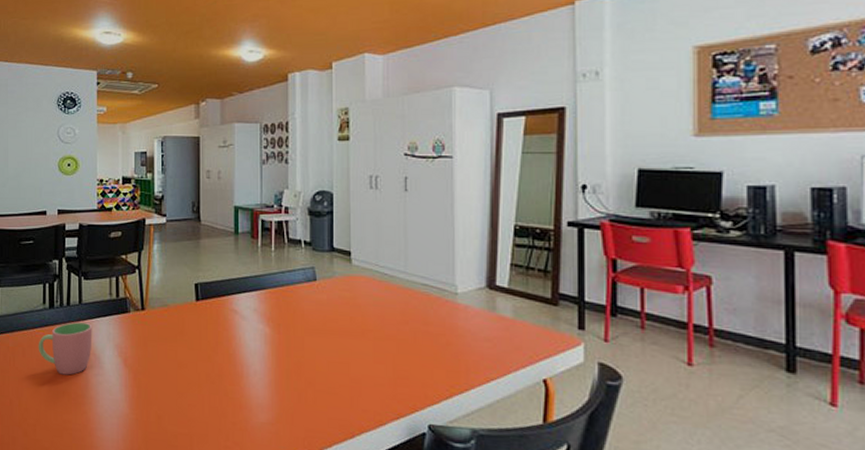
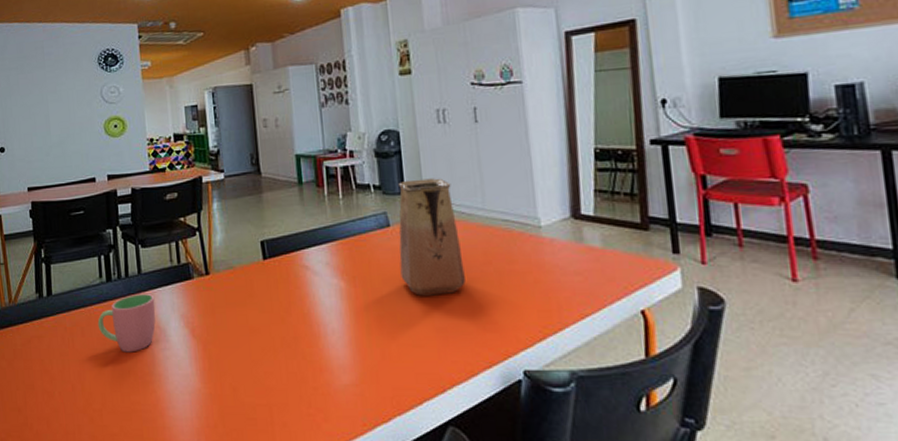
vase: none [322,239,382,349] -> present [398,178,466,297]

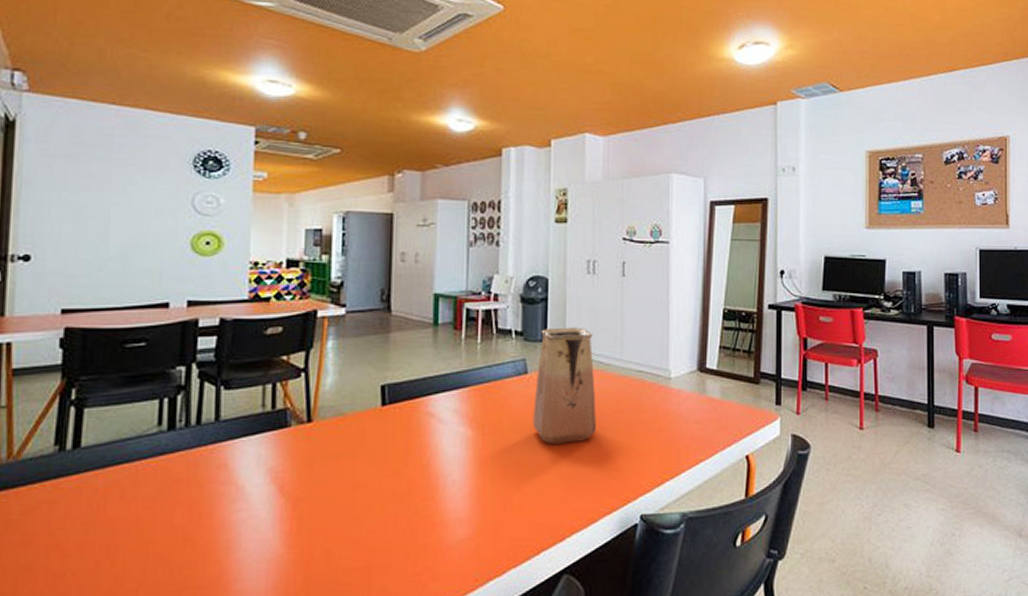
cup: present [97,293,156,353] -> none [146,444,235,517]

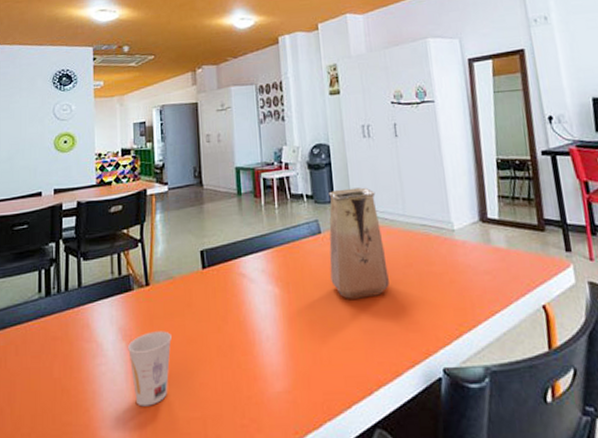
cup: none [277,473,336,557] -> present [127,331,172,407]

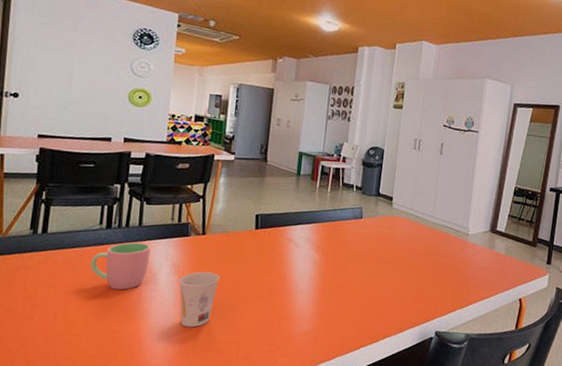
cup: none [33,306,94,370] -> present [90,242,151,290]
vase: present [329,187,389,300] -> none [363,187,414,273]

